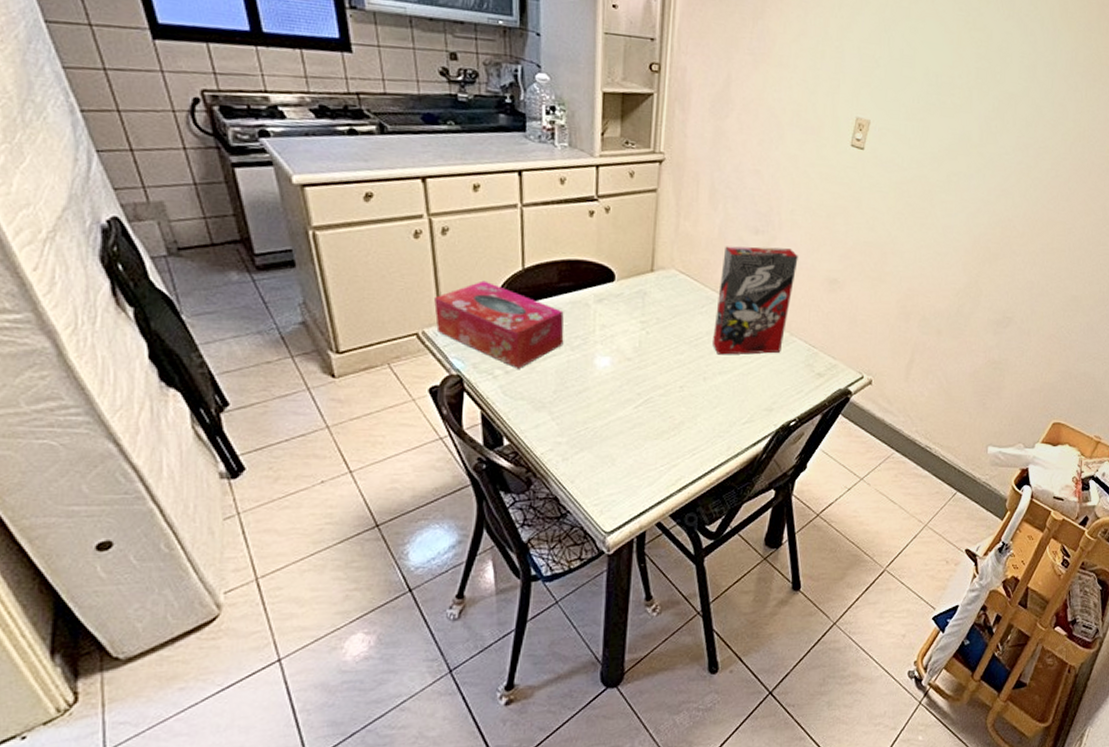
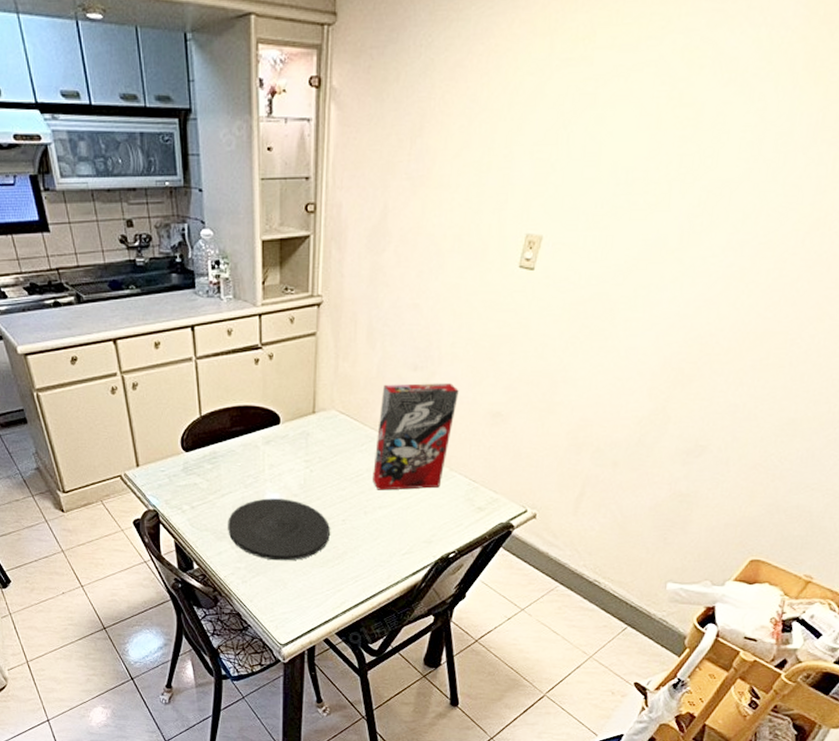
tissue box: present [434,280,564,369] -> none [131,428,238,504]
plate: none [548,362,666,434] -> present [228,498,330,561]

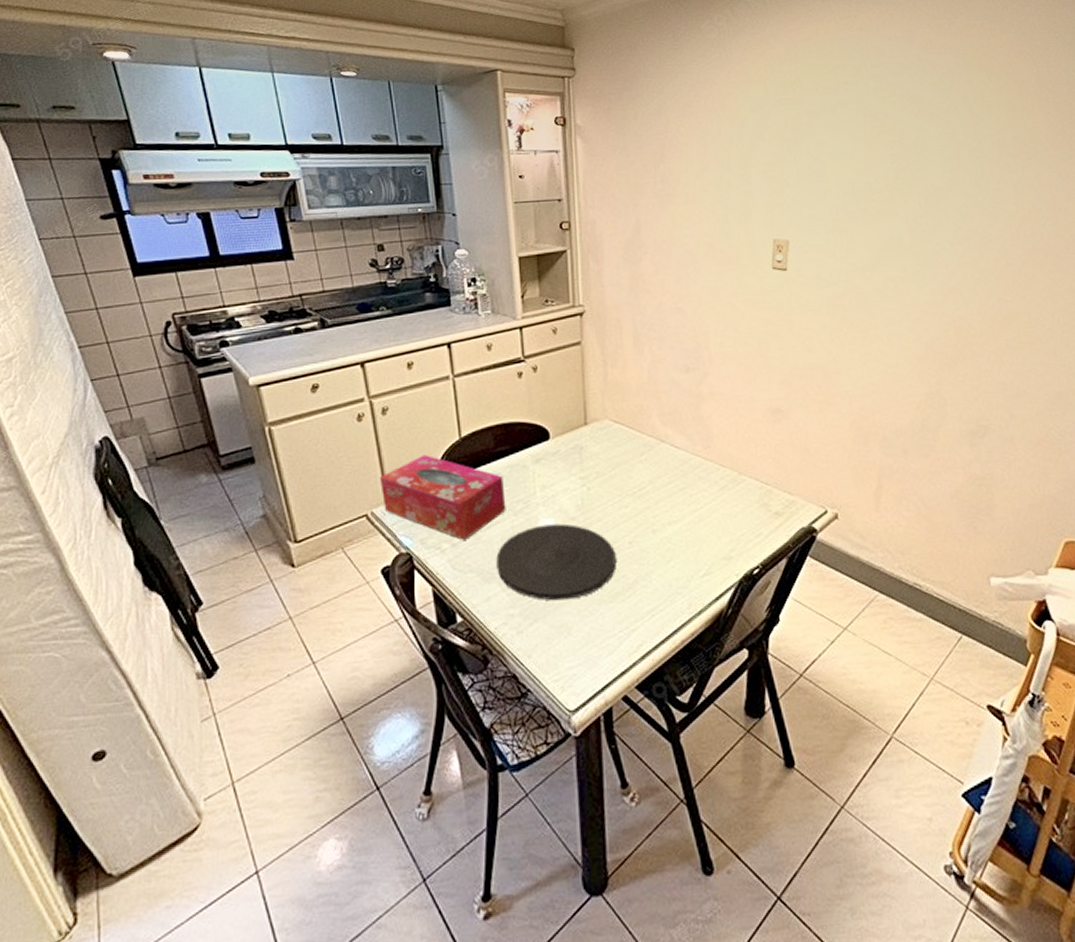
tissue box: none [131,428,238,504] -> present [380,454,506,540]
cereal box: present [373,383,459,491] -> none [656,383,735,504]

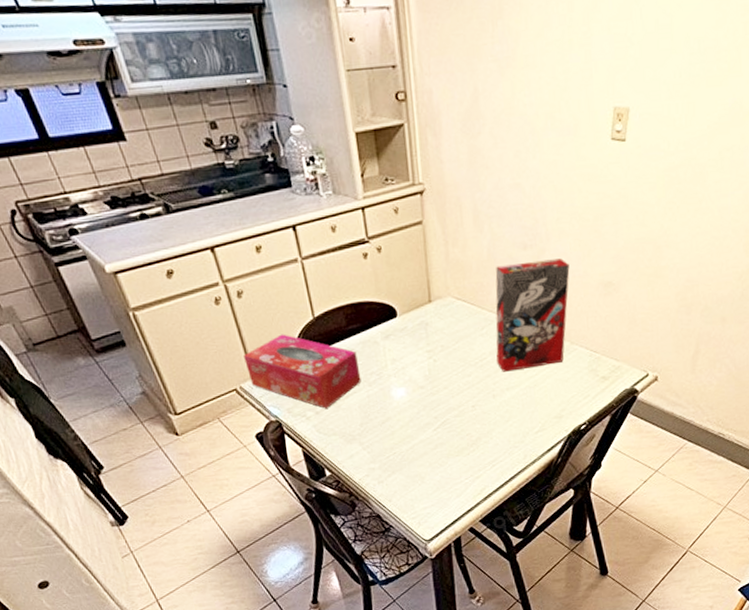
plate: present [496,523,617,601] -> none [355,392,462,456]
cereal box: none [656,383,735,504] -> present [495,258,570,372]

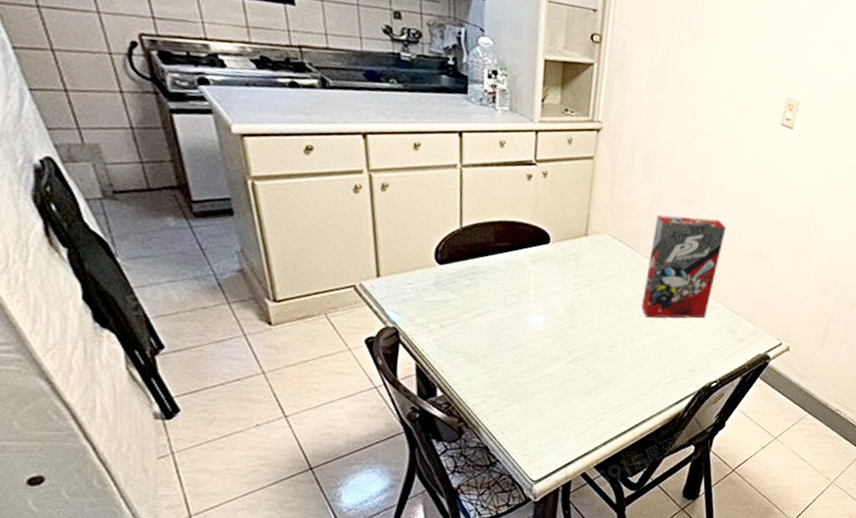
tissue box: present [244,334,361,409] -> none [372,237,499,323]

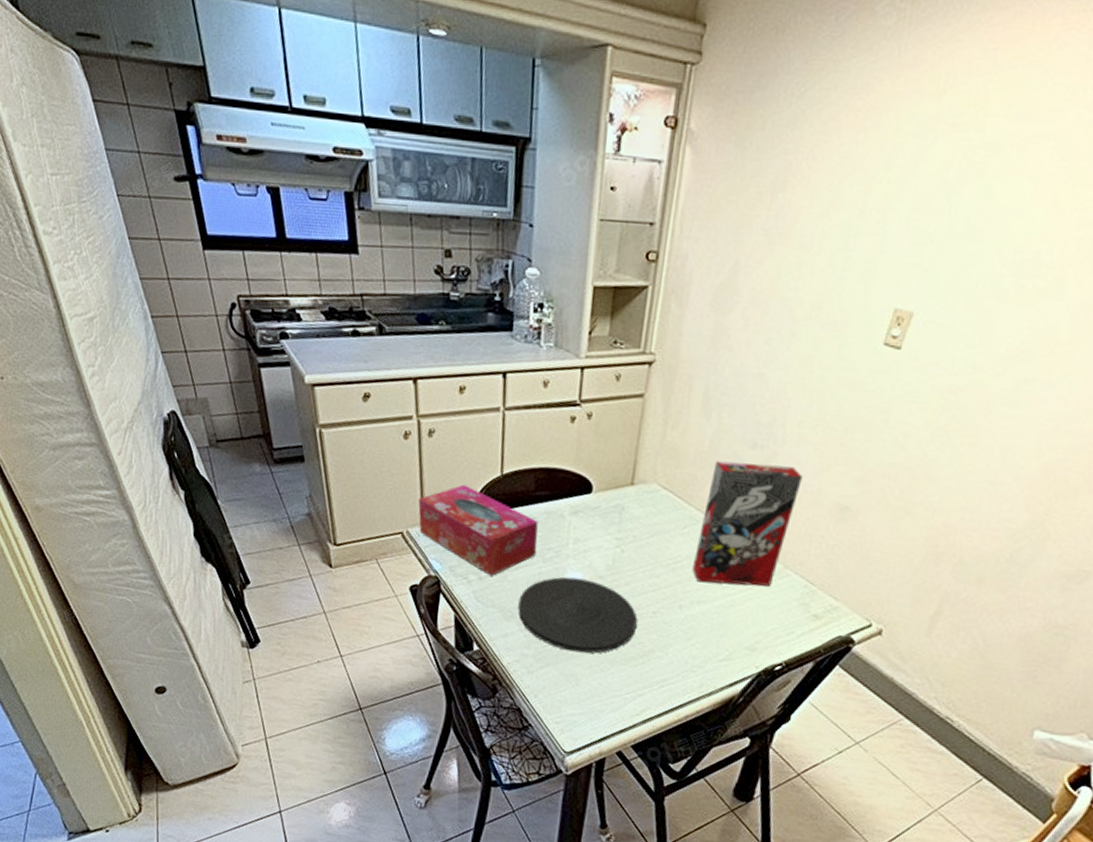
tissue box: none [372,237,499,323] -> present [418,484,539,576]
plate: none [481,320,595,389] -> present [518,576,637,654]

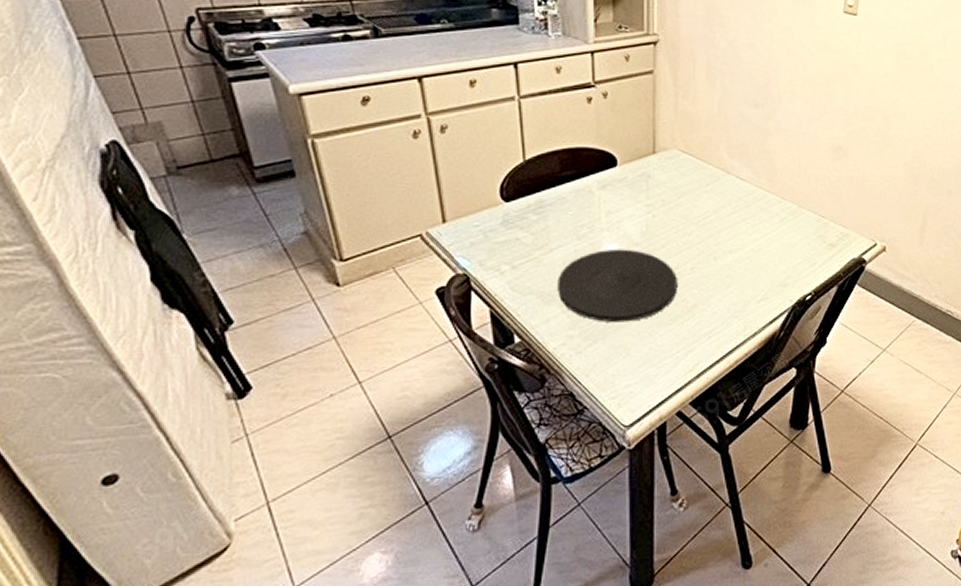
tissue box: present [418,484,539,576] -> none [437,176,570,263]
cereal box: present [692,460,803,587] -> none [720,120,800,233]

